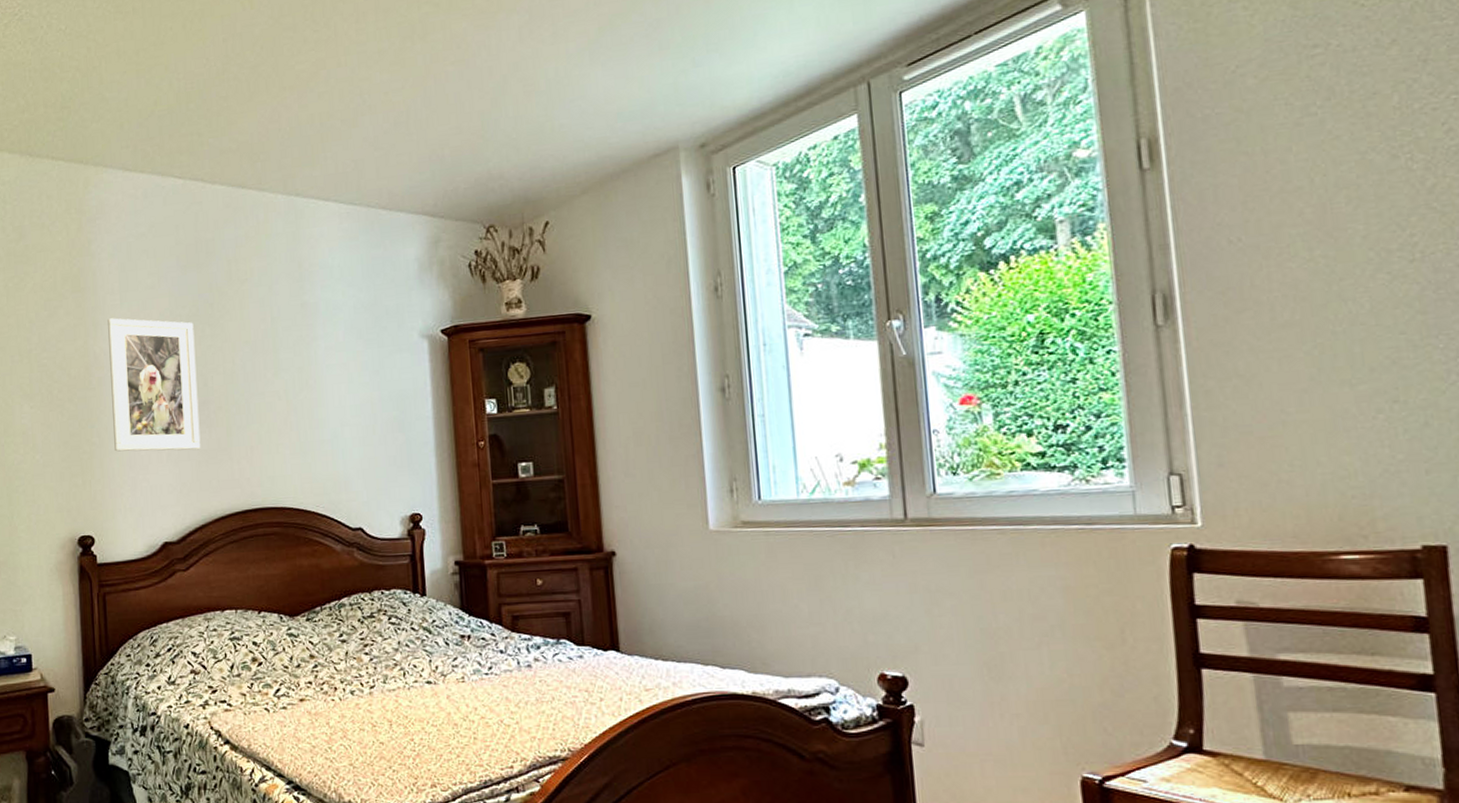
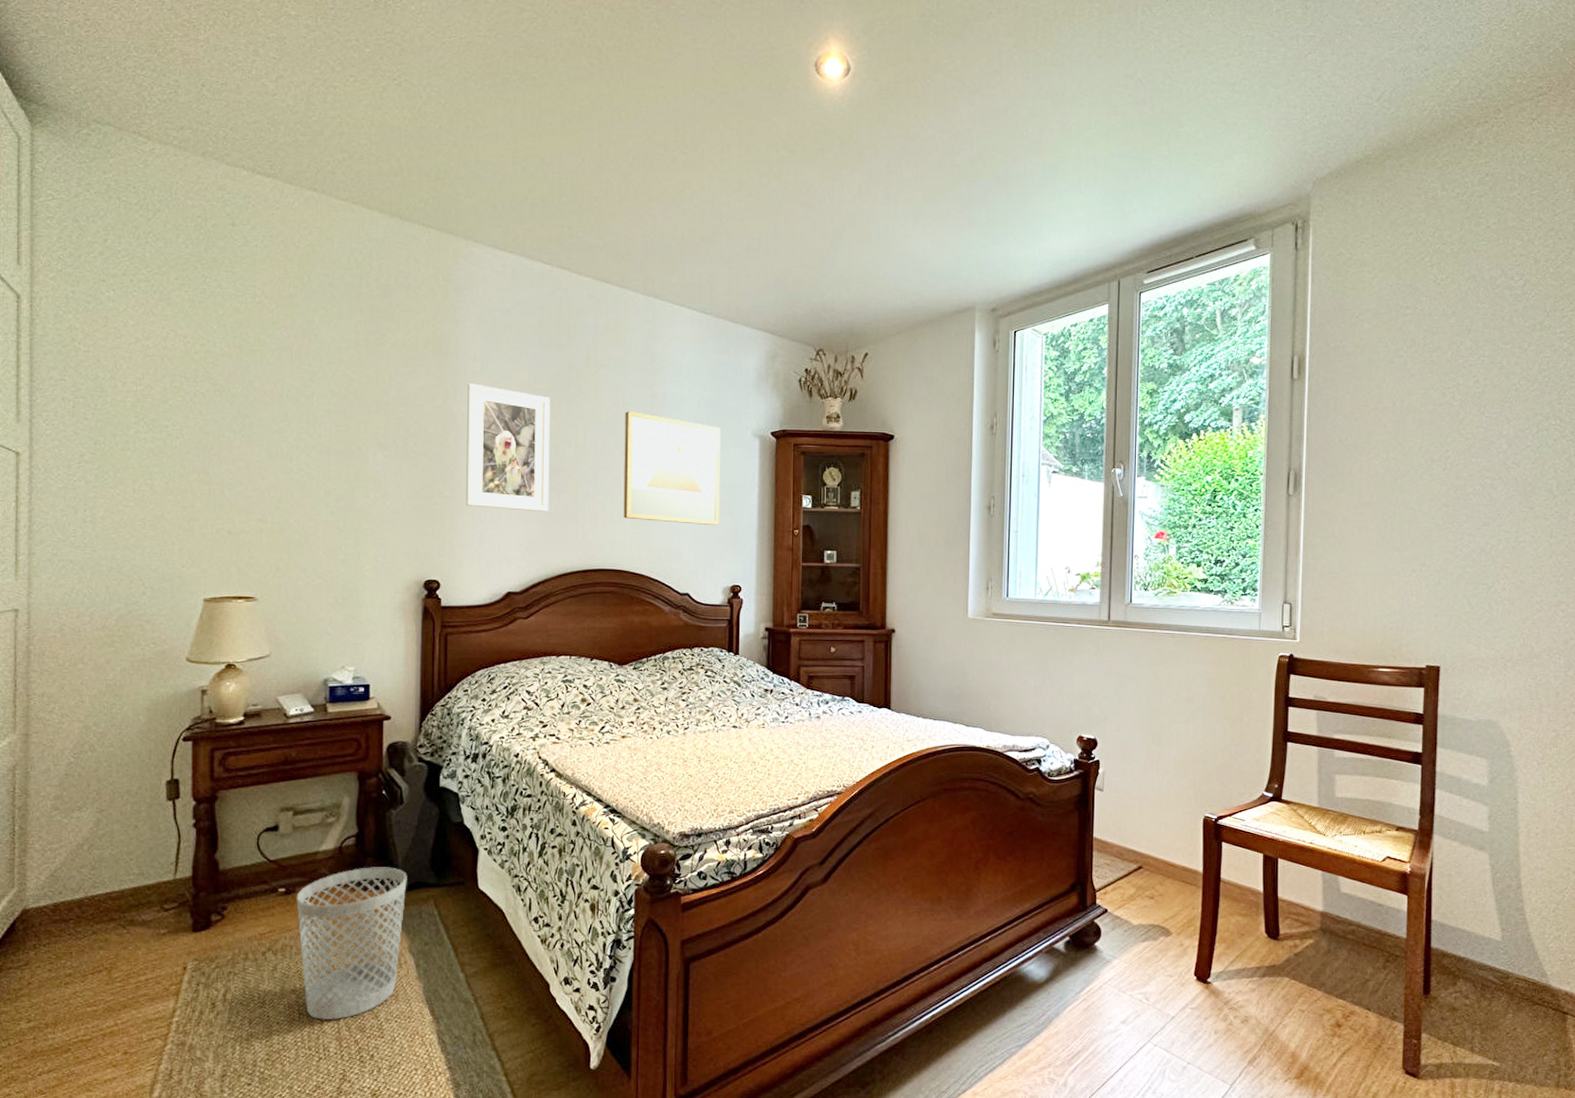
wall art: none [274,326,390,448] -> present [623,411,720,526]

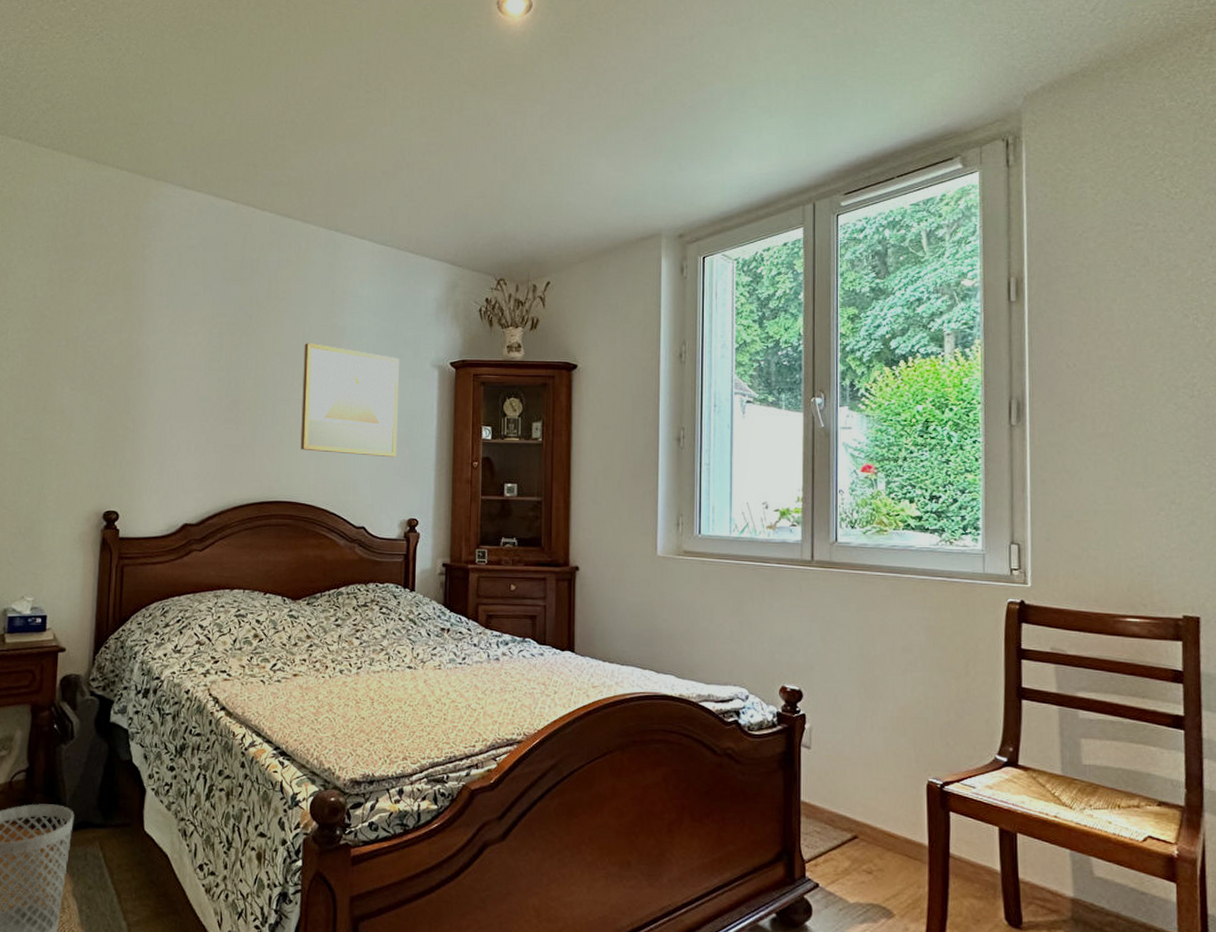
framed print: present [466,383,551,512] -> none [147,317,232,444]

